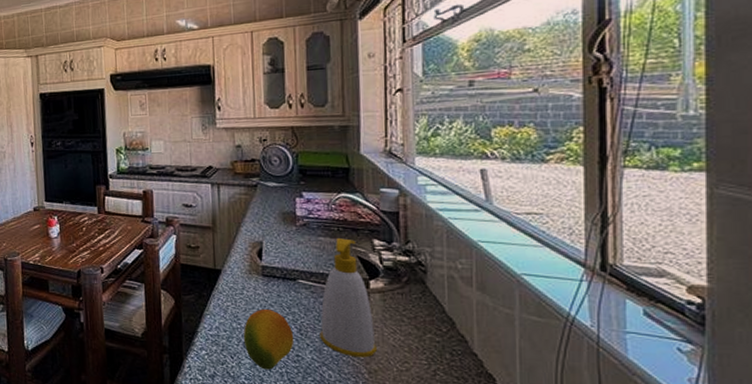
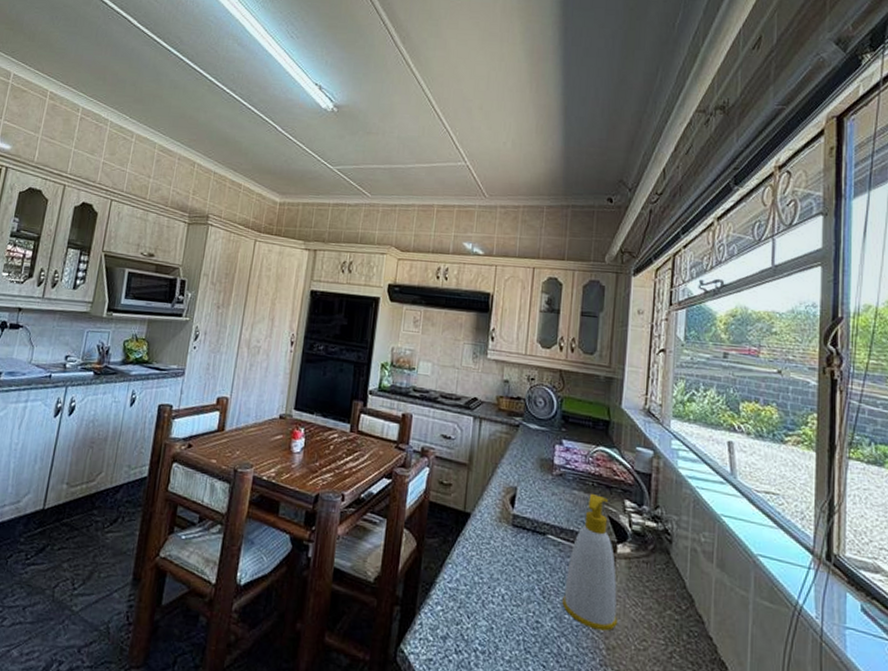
fruit: present [243,308,294,370] -> none [483,563,536,636]

